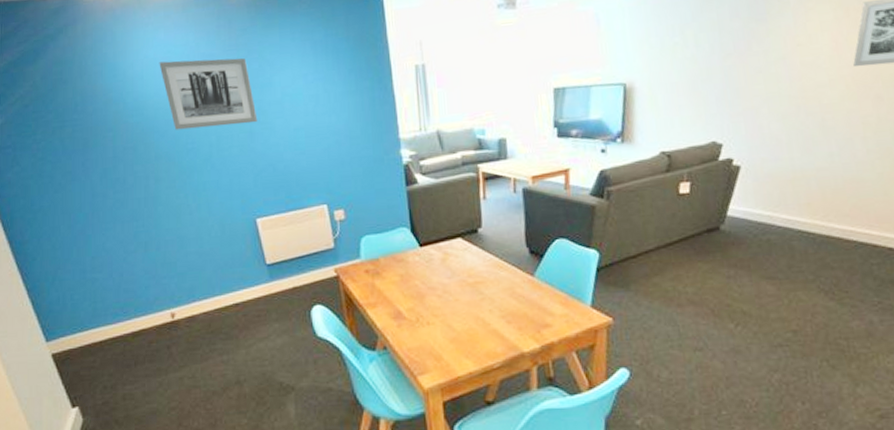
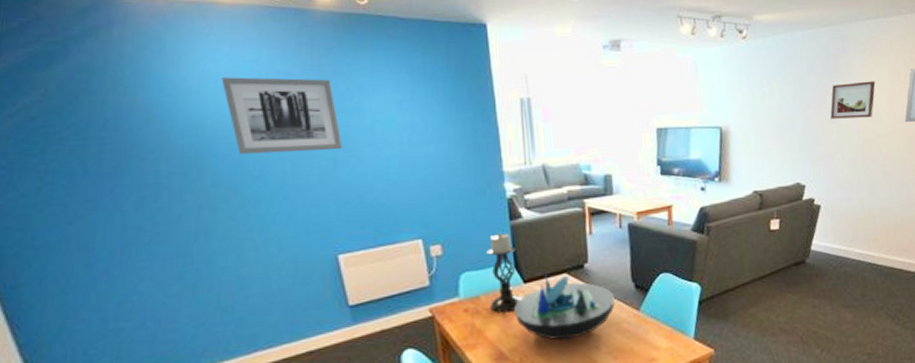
candle holder: none [385,197,418,275] -> present [487,232,522,313]
decorative bowl: none [410,239,509,303] -> present [513,275,615,341]
wall art: none [756,20,816,68] -> present [830,81,876,119]

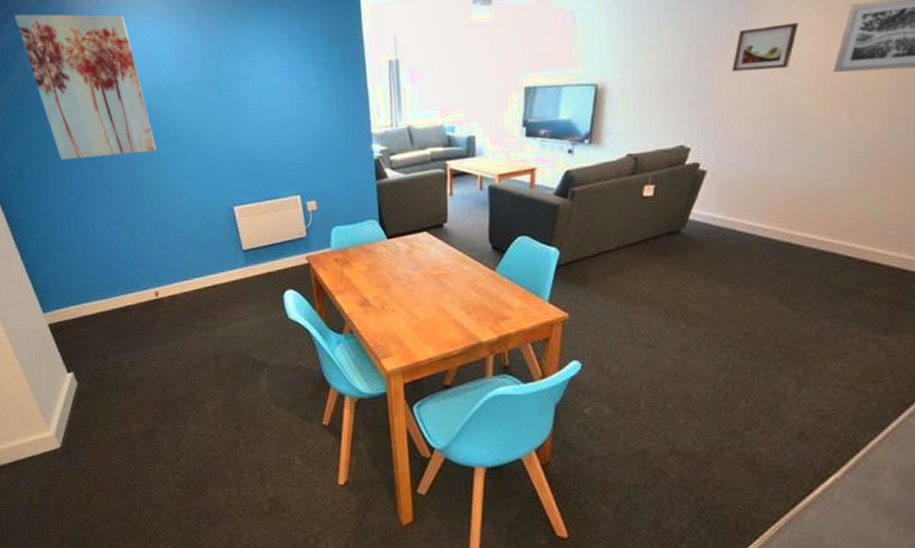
wall art: none [35,25,235,205] -> present [15,14,156,160]
wall art: present [221,77,343,155] -> none [142,49,236,119]
candle holder: present [487,232,522,313] -> none [355,190,385,264]
decorative bowl: present [513,275,615,341] -> none [377,232,471,293]

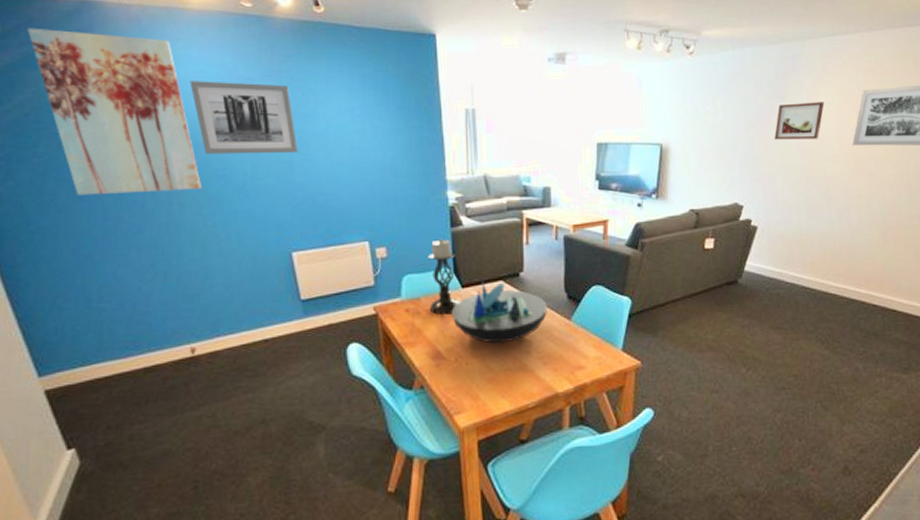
wall art: none [142,49,236,119] -> present [190,81,298,155]
candle holder: none [355,190,385,264] -> present [428,238,460,315]
decorative bowl: none [377,232,471,293] -> present [451,281,547,344]

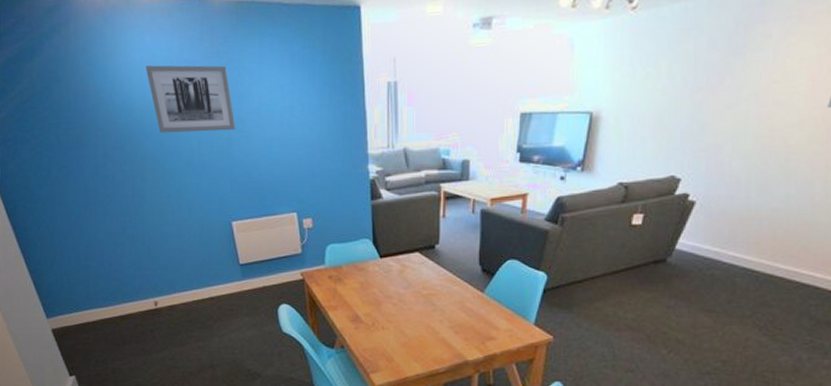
wall art: present [28,27,201,196] -> none [21,24,157,171]
candle holder: present [428,238,460,315] -> none [350,210,378,282]
decorative bowl: present [451,281,547,344] -> none [370,252,461,311]
wall art: present [774,102,824,140] -> none [727,56,796,104]

